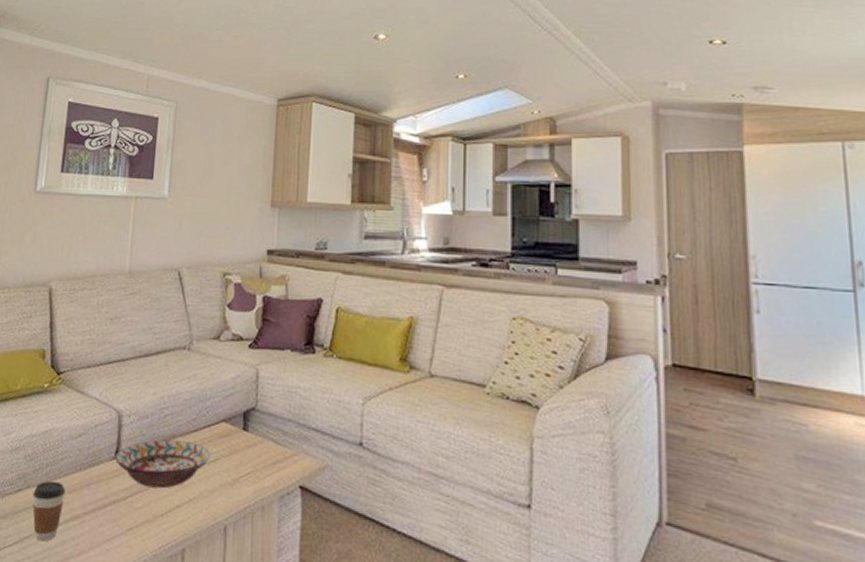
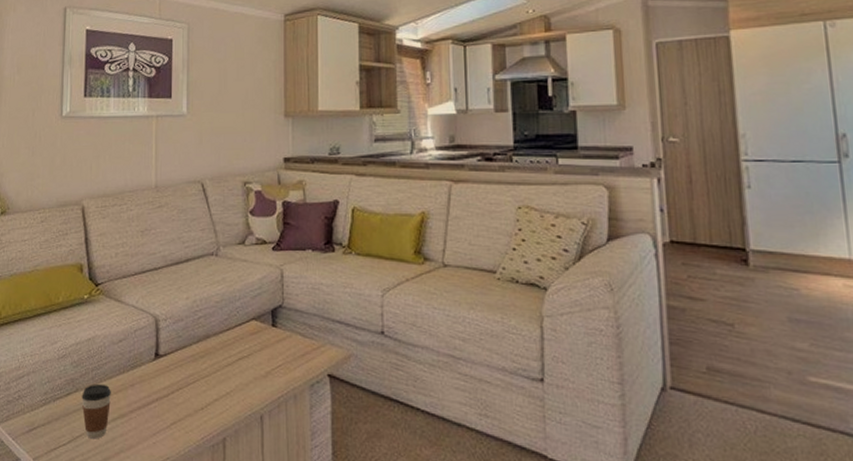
decorative bowl: present [114,439,211,489] -> none [154,340,244,385]

